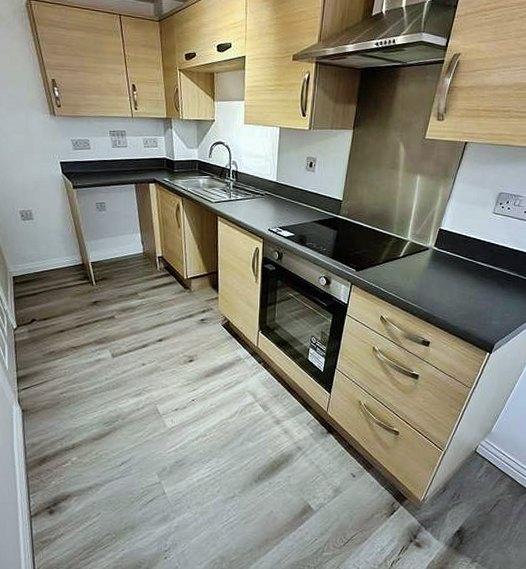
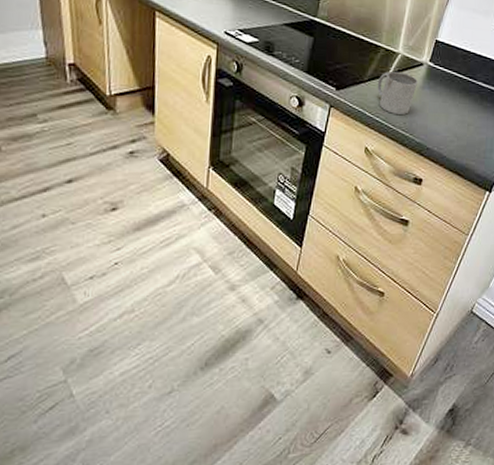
mug: none [390,256,425,290] -> present [377,72,419,116]

